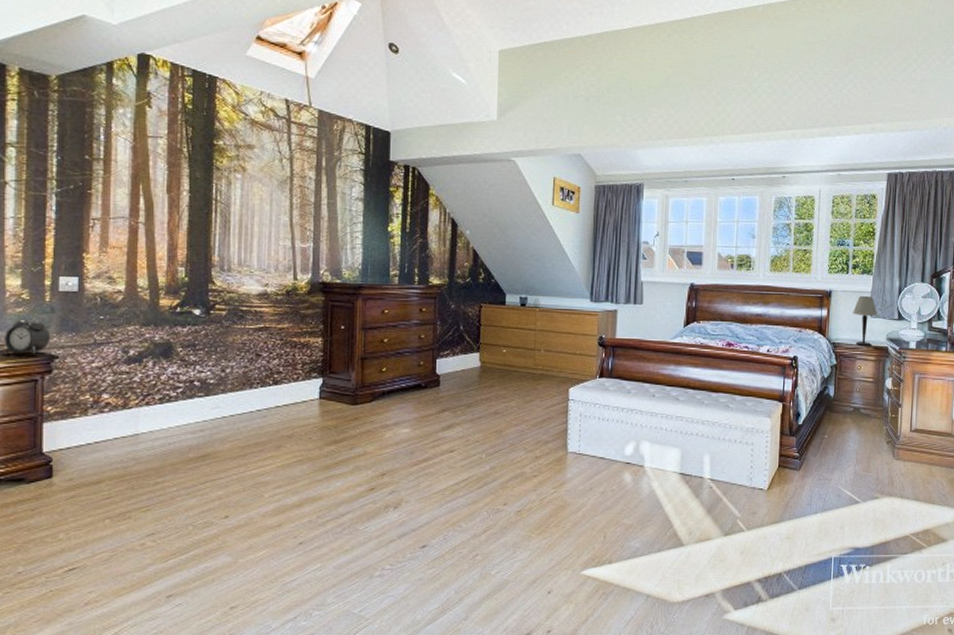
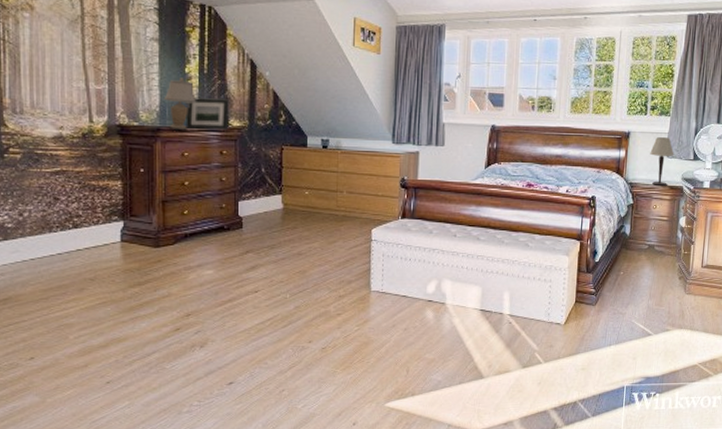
table lamp: none [366,236,397,289] -> present [163,77,196,131]
picture frame: none [387,256,430,288] -> present [186,98,229,131]

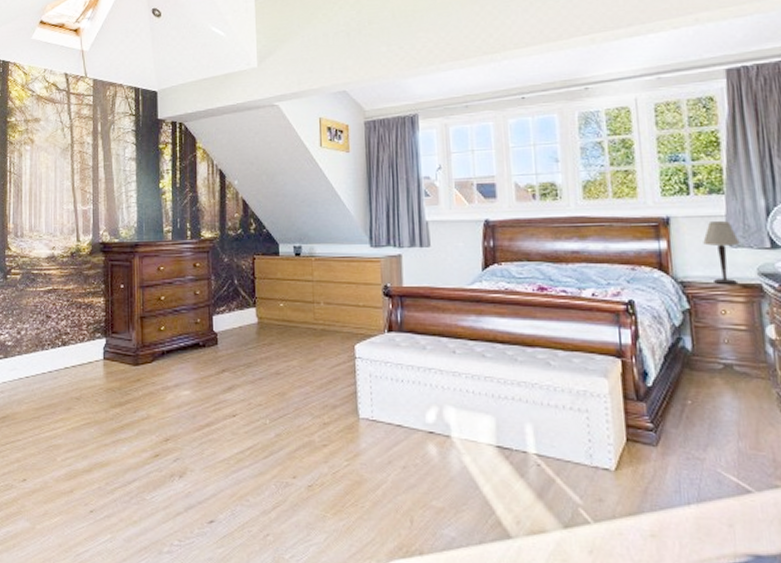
table lamp: present [163,77,196,131] -> none [141,193,170,245]
picture frame: present [186,98,229,131] -> none [161,211,201,244]

